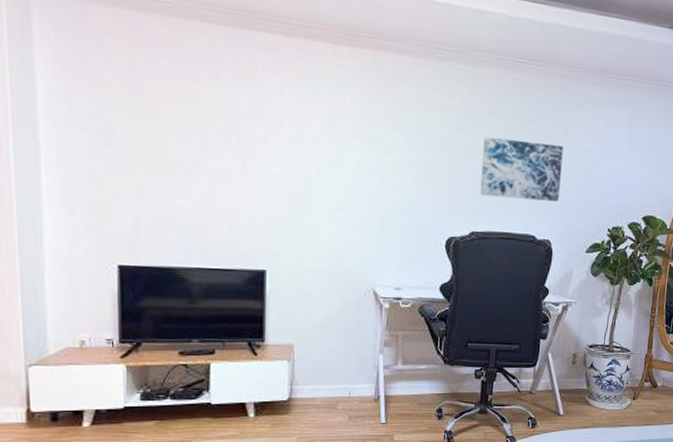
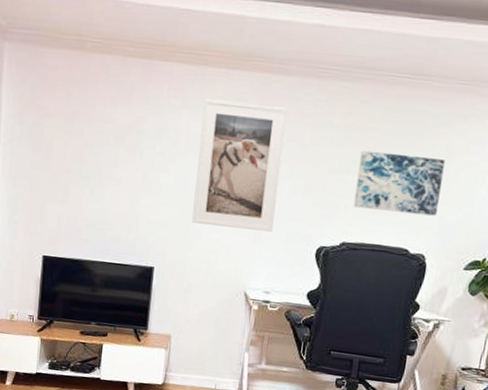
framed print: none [307,77,405,224] -> present [192,98,288,232]

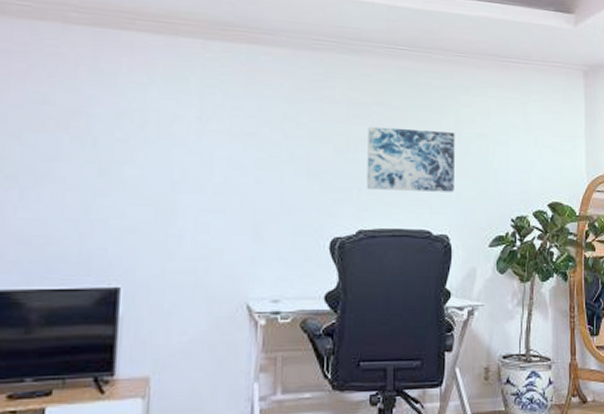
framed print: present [192,98,288,232] -> none [170,73,281,226]

